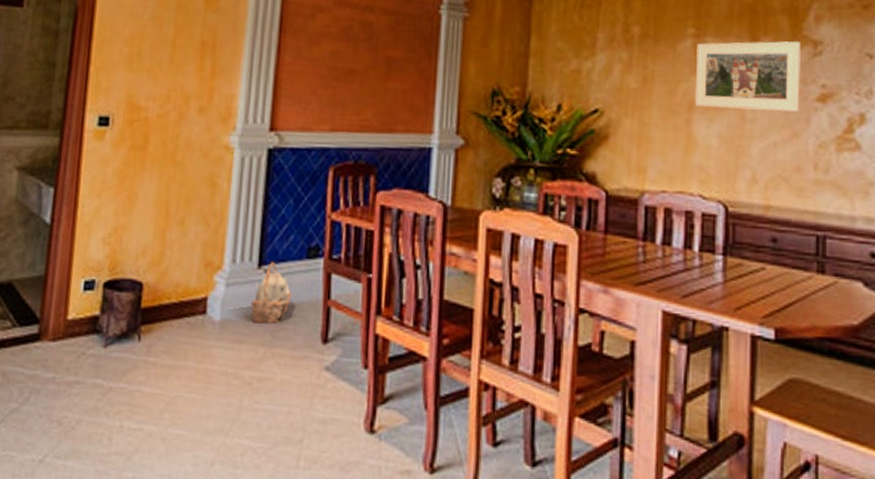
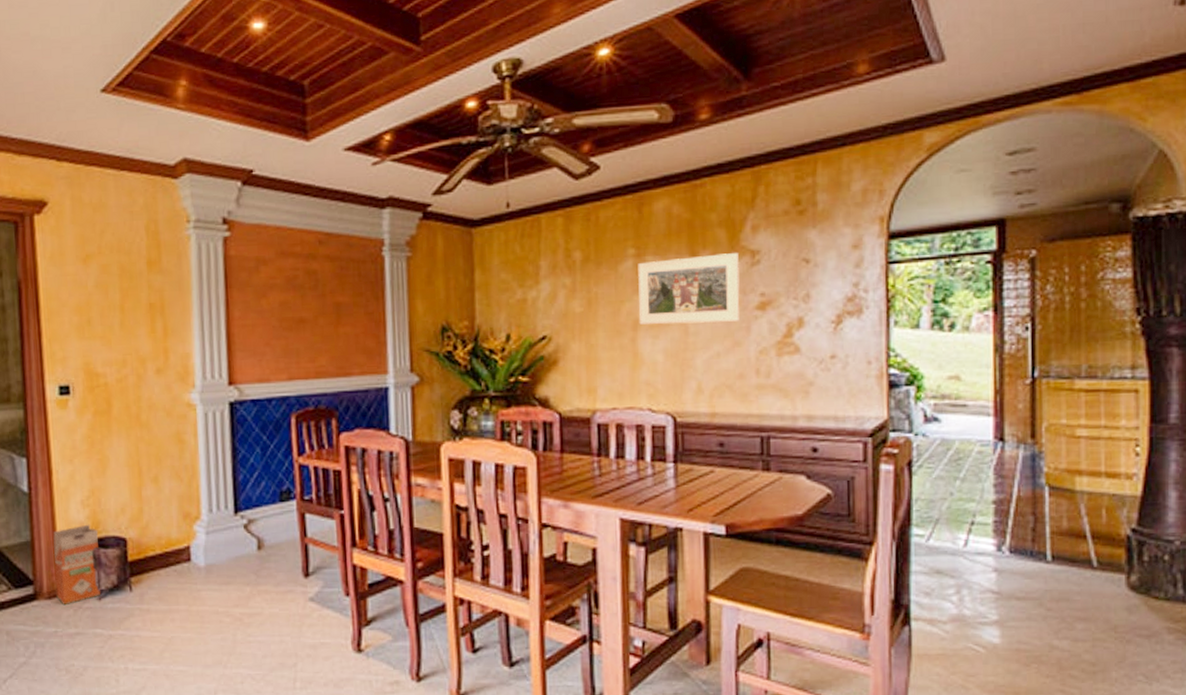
waste bin: none [61,263,115,350] -> present [53,524,100,606]
basket: present [250,262,293,324] -> none [231,508,271,565]

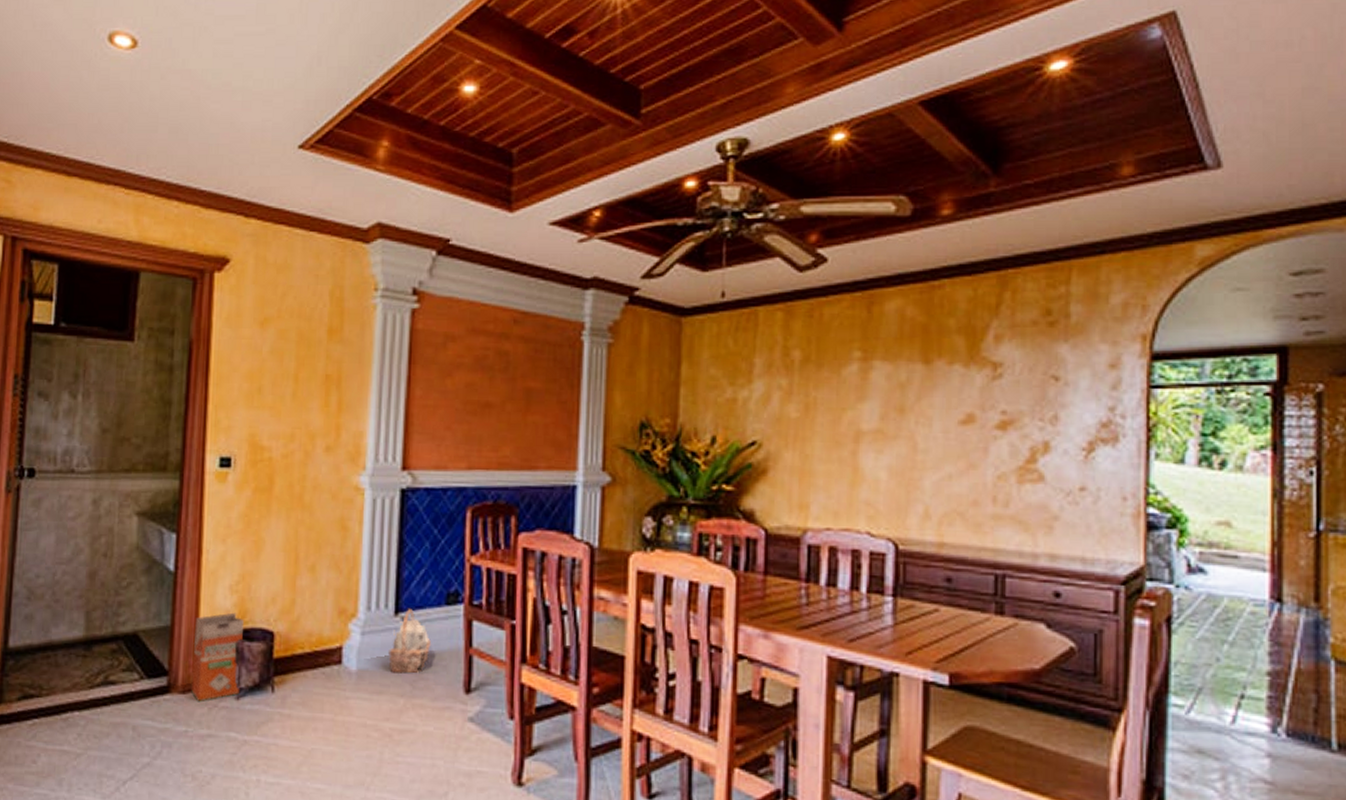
basket: none [231,508,271,565] -> present [387,609,432,674]
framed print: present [638,253,740,325] -> none [861,364,978,440]

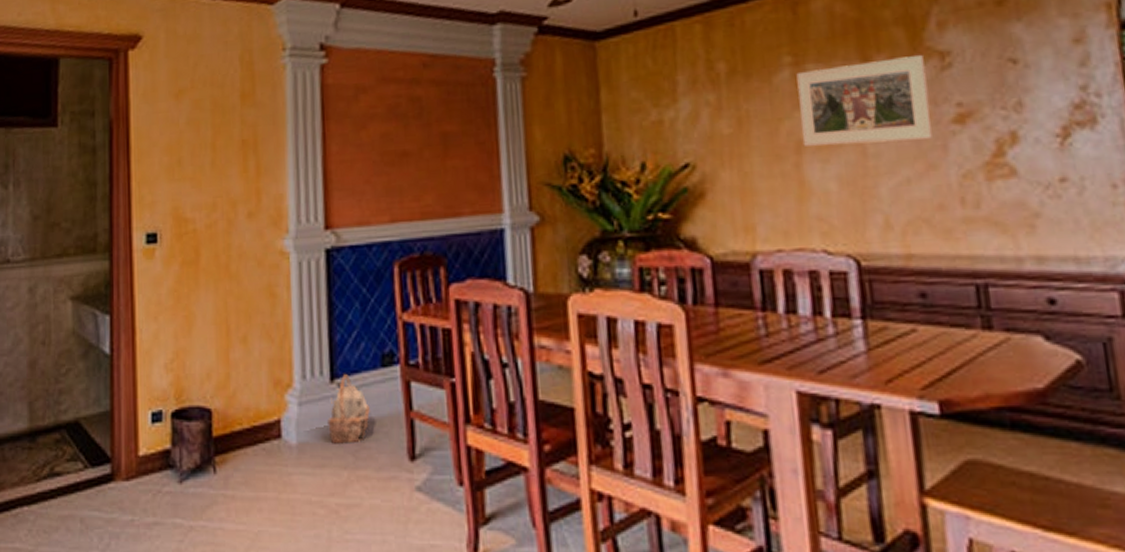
waste bin: present [191,612,245,703] -> none [133,392,182,489]
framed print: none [861,364,978,440] -> present [796,55,932,146]

